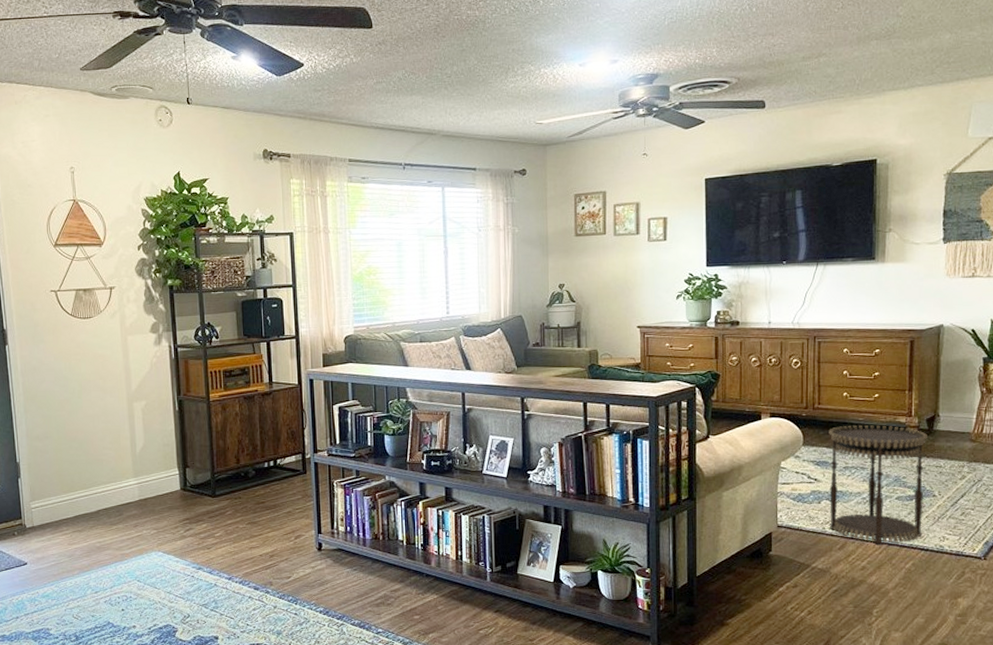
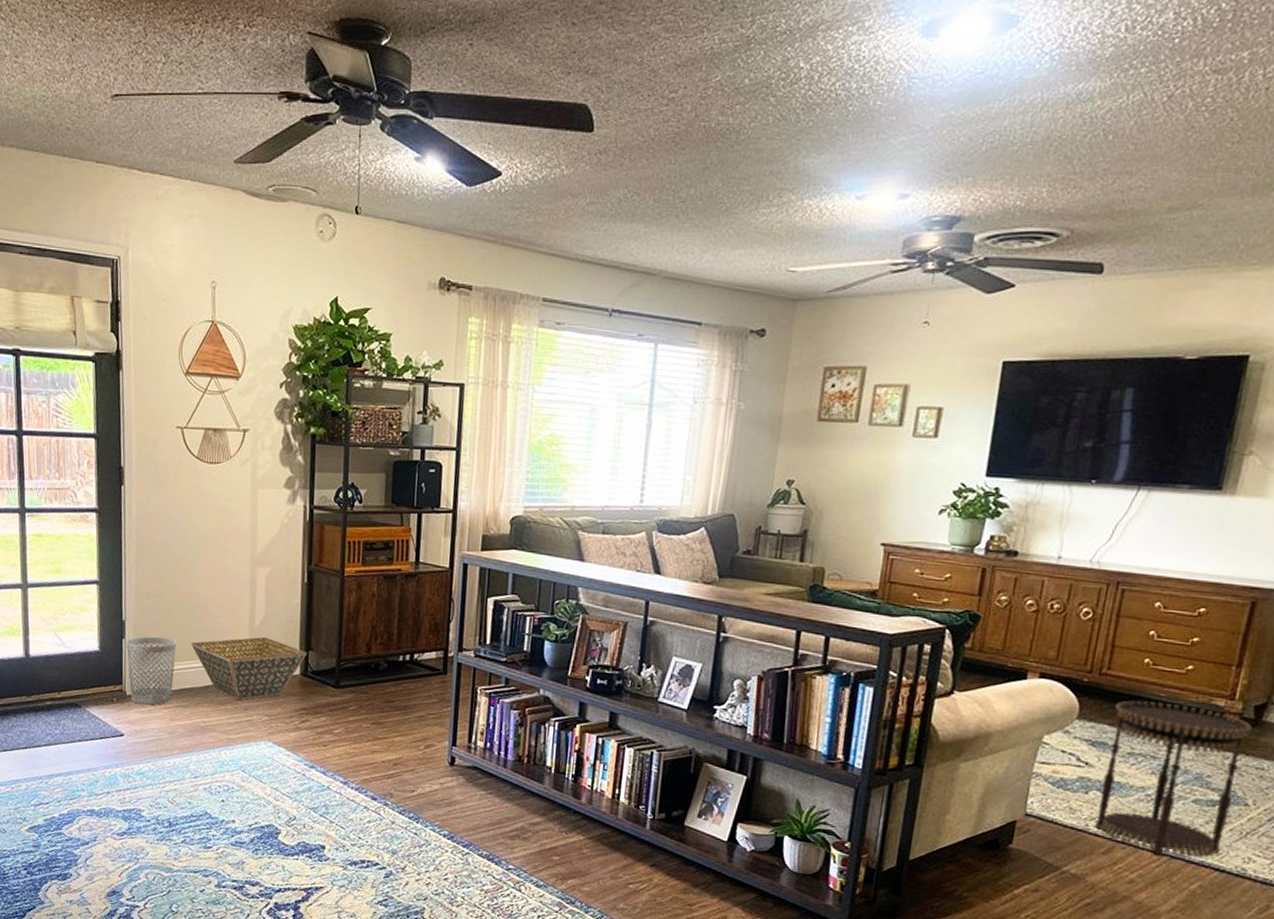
wastebasket: none [22,472,68,534] -> present [126,636,177,705]
basket: none [81,461,185,519] -> present [191,636,308,701]

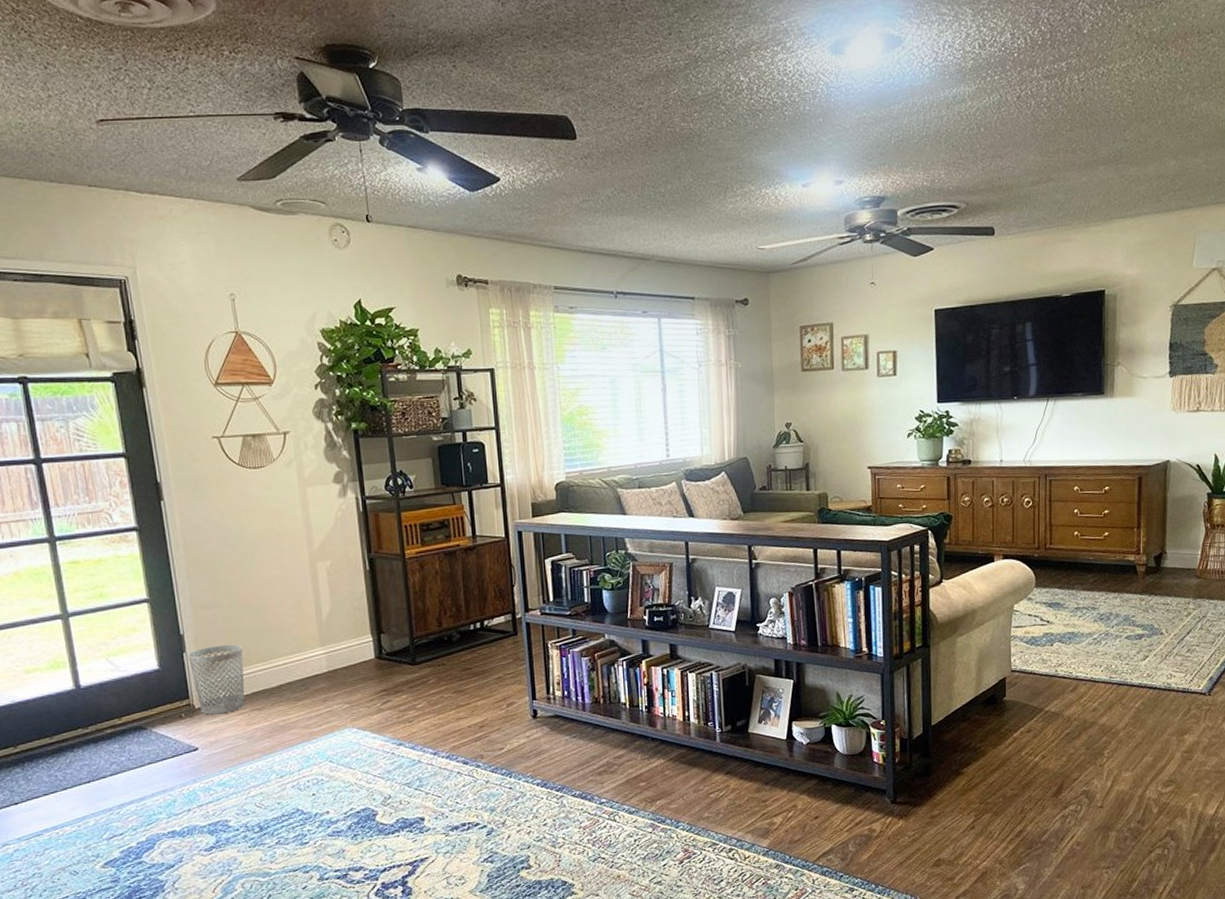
basket: present [191,636,308,701] -> none [258,628,380,694]
side table: present [1095,700,1252,857] -> none [1060,564,1155,685]

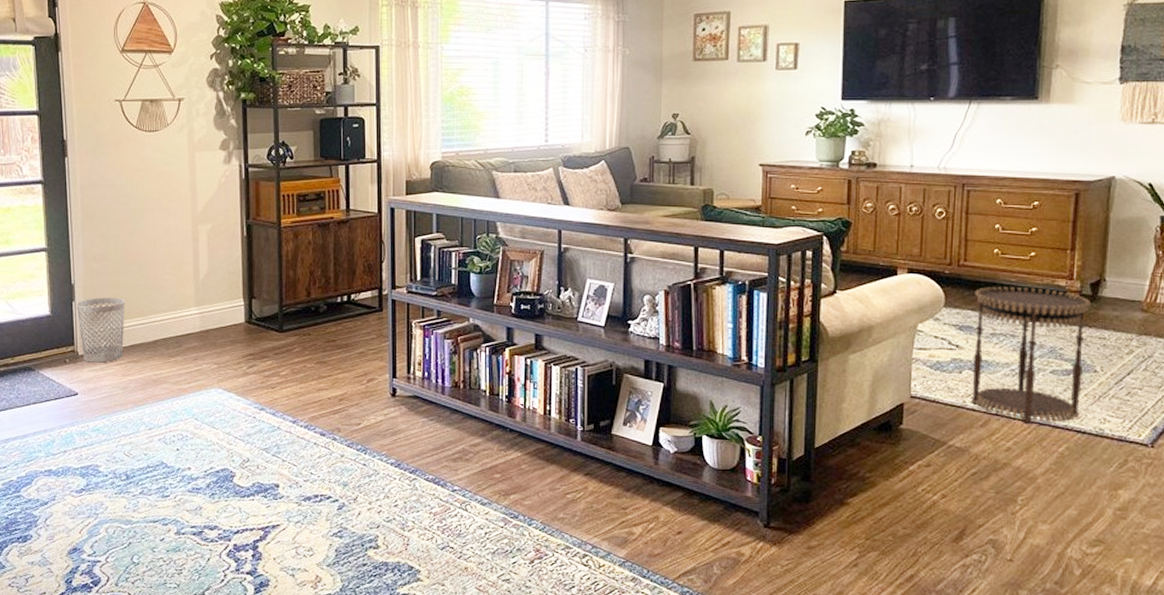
side table: none [1060,564,1155,685] -> present [971,287,1091,424]

